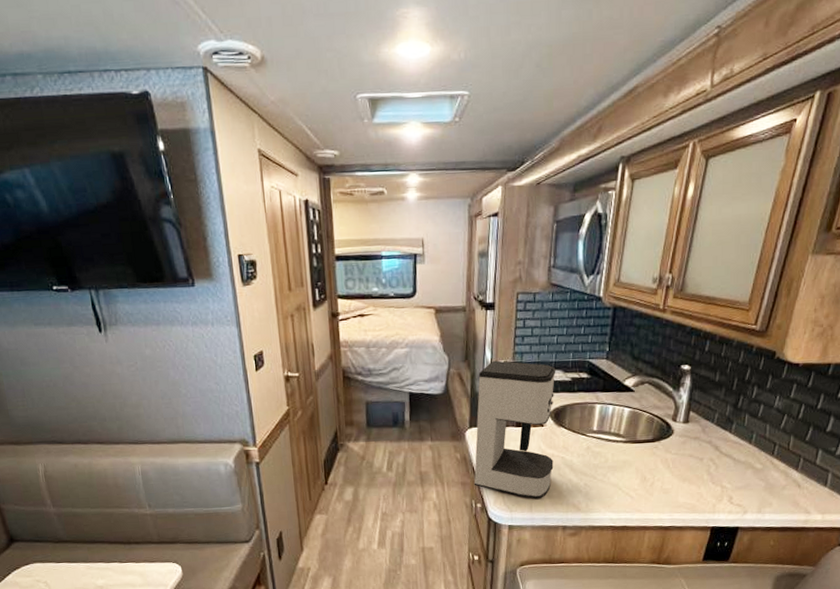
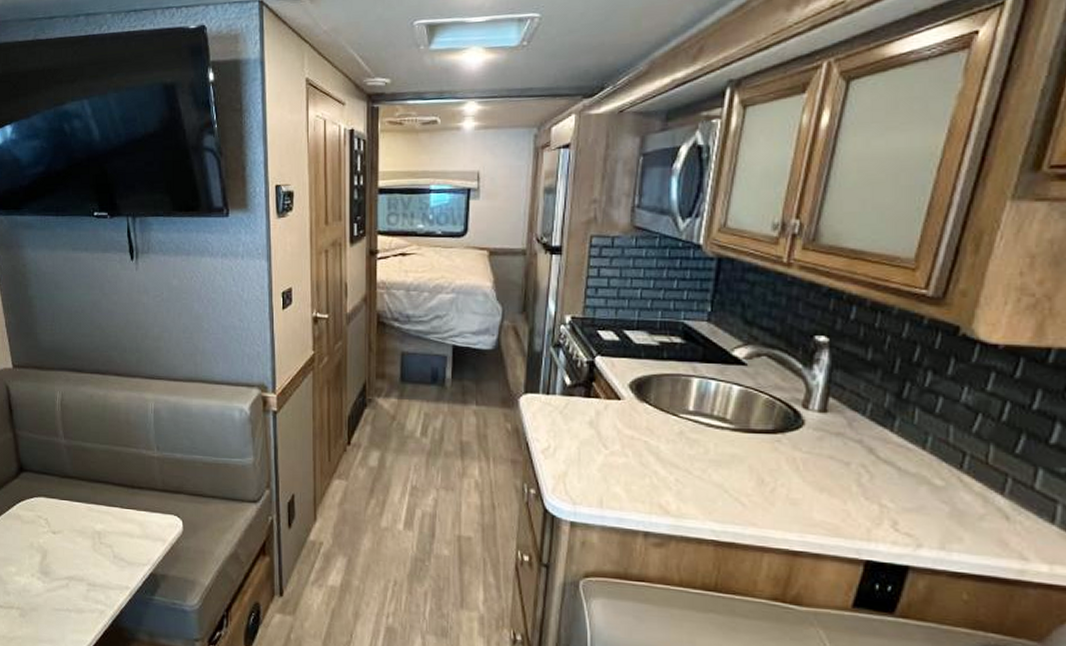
coffee maker: present [474,360,556,499] -> none [527,314,639,491]

